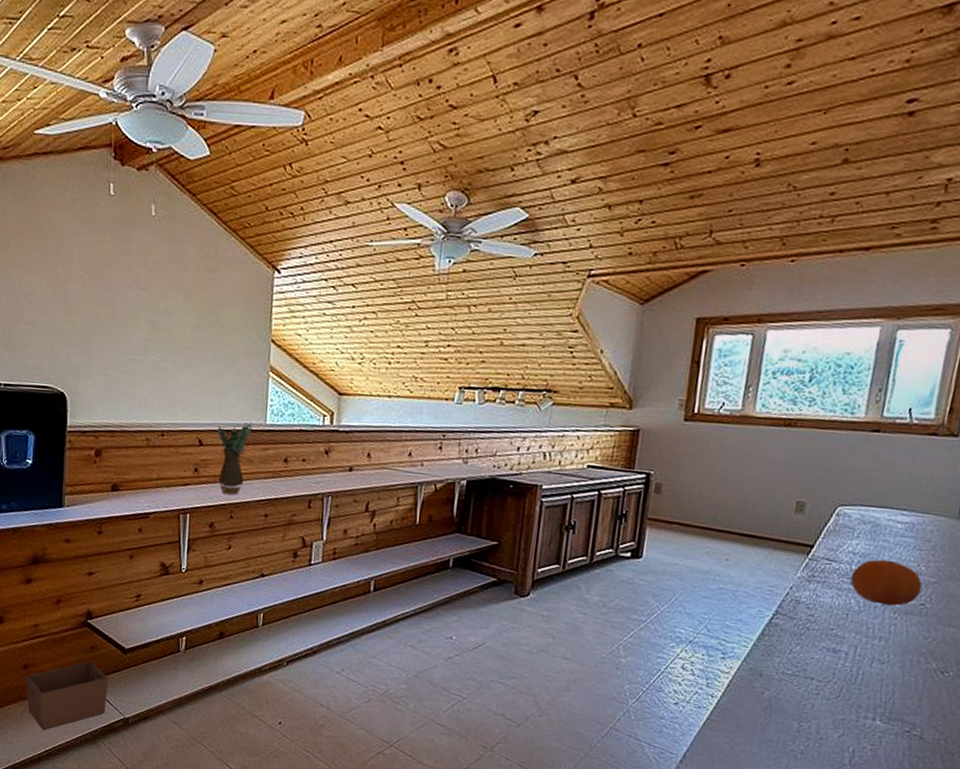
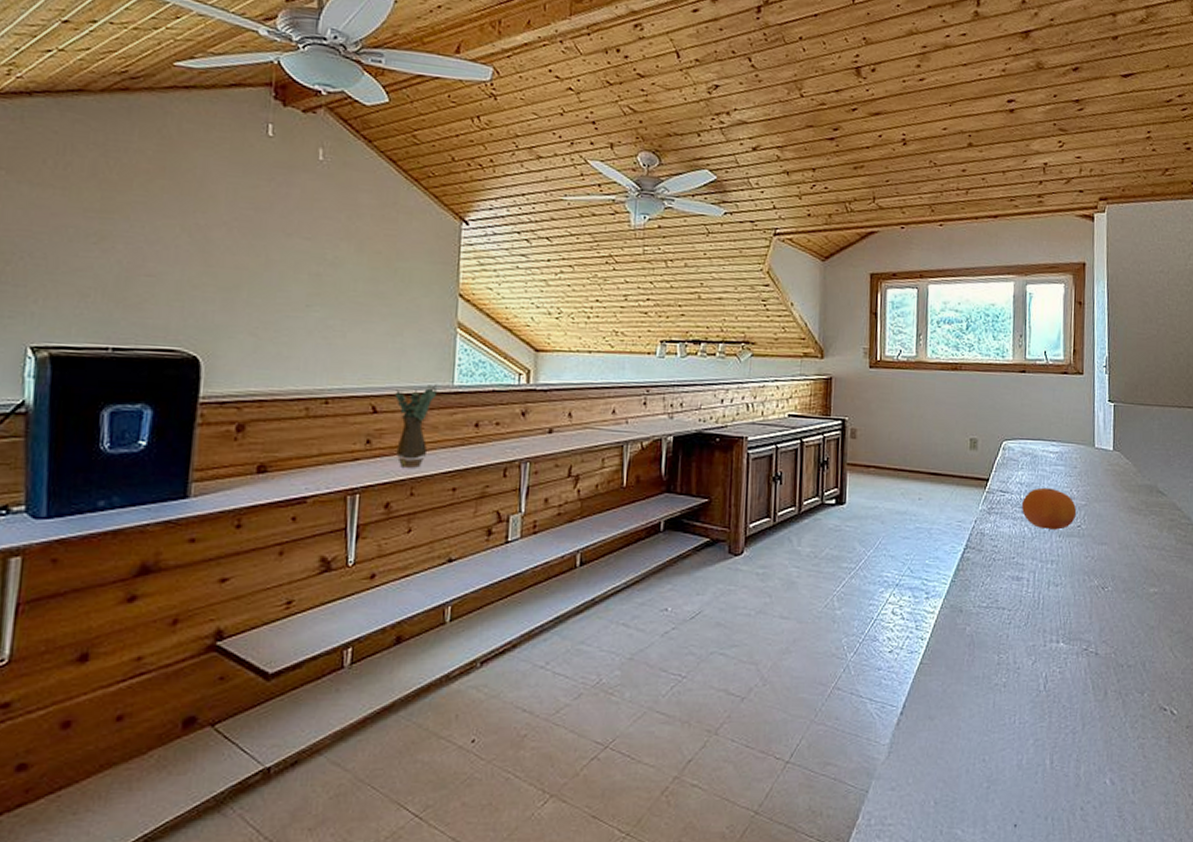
hamper: present [25,661,109,730] -> none [117,697,245,806]

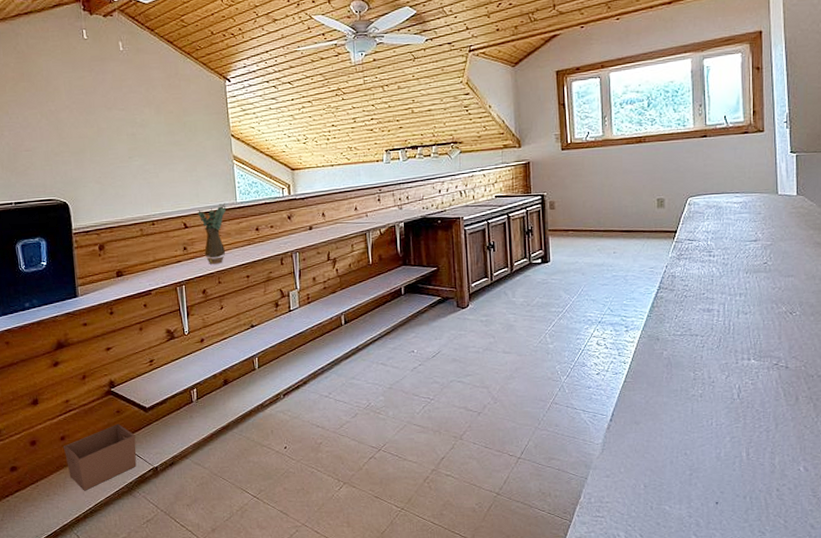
hamper: none [117,697,245,806] -> present [63,423,137,491]
fruit: present [1021,487,1077,530] -> none [708,233,763,269]

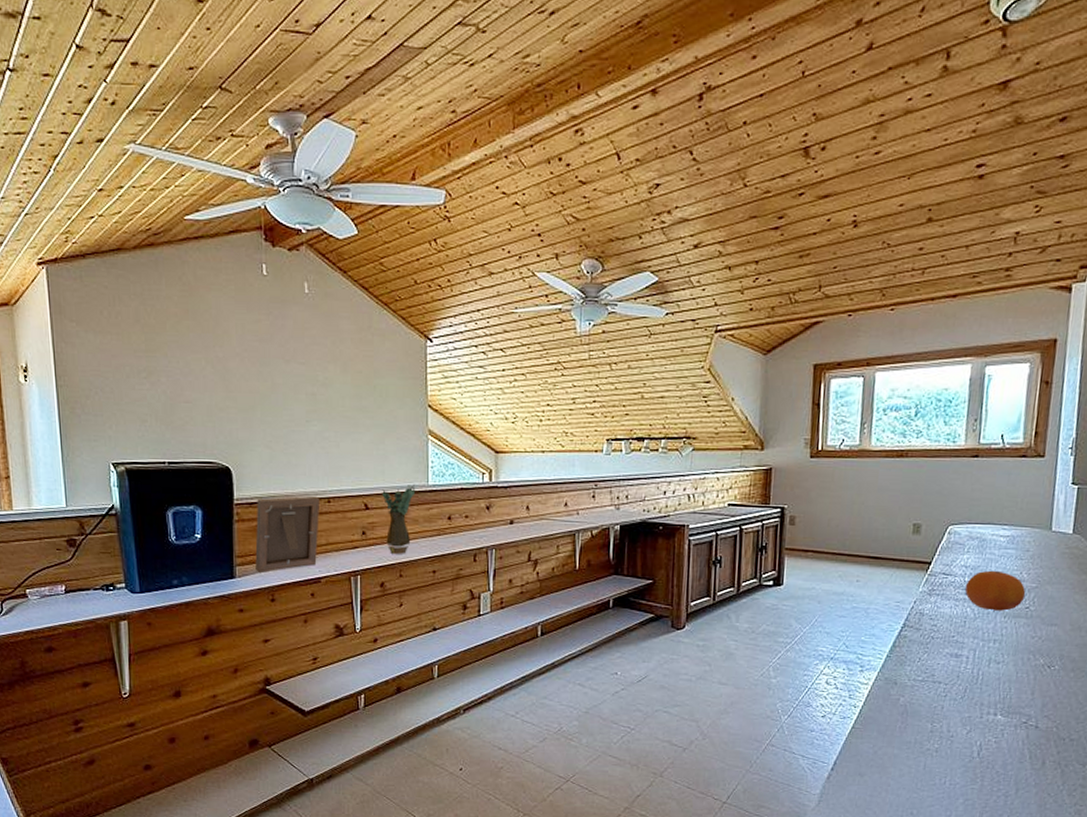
hamper: present [63,423,137,491] -> none [206,726,291,799]
picture frame: none [92,220,147,290] -> present [255,496,321,573]
fruit: none [708,233,763,269] -> present [964,570,1026,611]

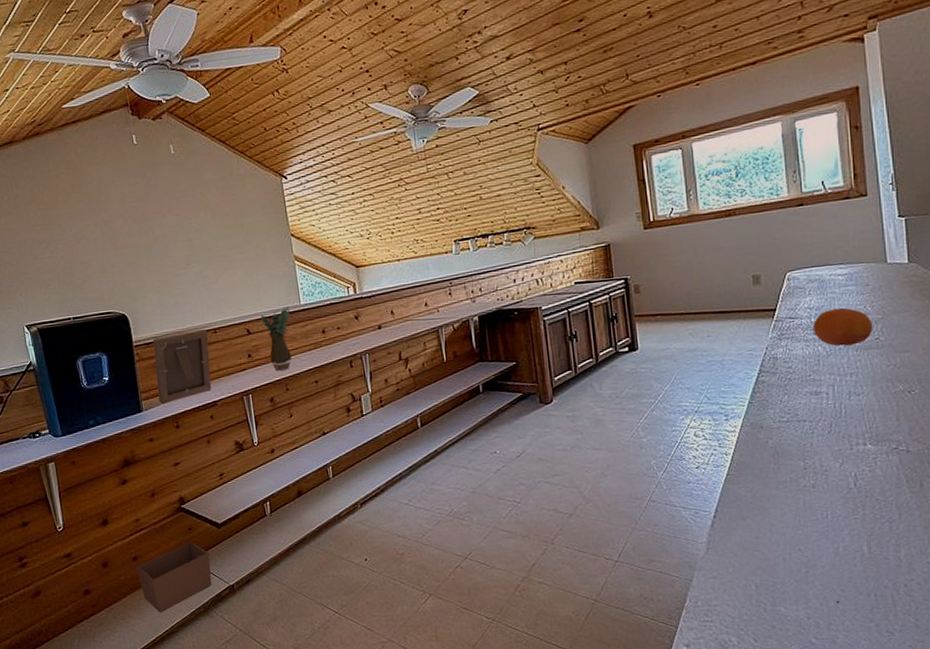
hamper: none [206,726,291,799] -> present [135,541,212,613]

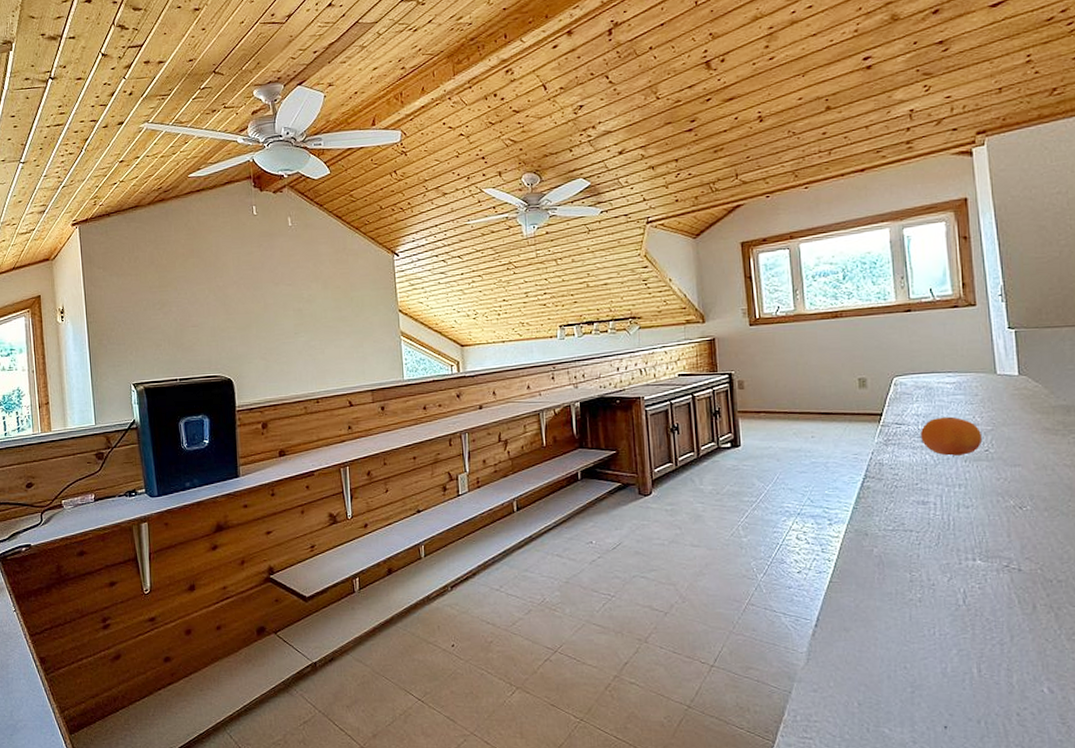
hamper: present [135,541,212,613] -> none [218,613,295,687]
picture frame: present [152,328,212,404] -> none [255,398,310,470]
vase: present [260,305,292,372] -> none [363,380,393,446]

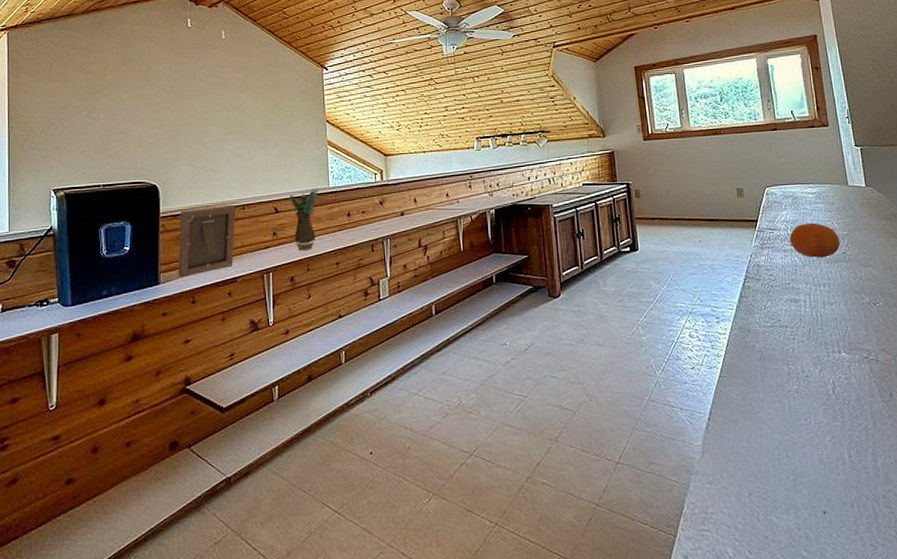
picture frame: none [255,398,310,470] -> present [178,204,236,277]
vase: none [363,380,393,446] -> present [290,187,319,252]

